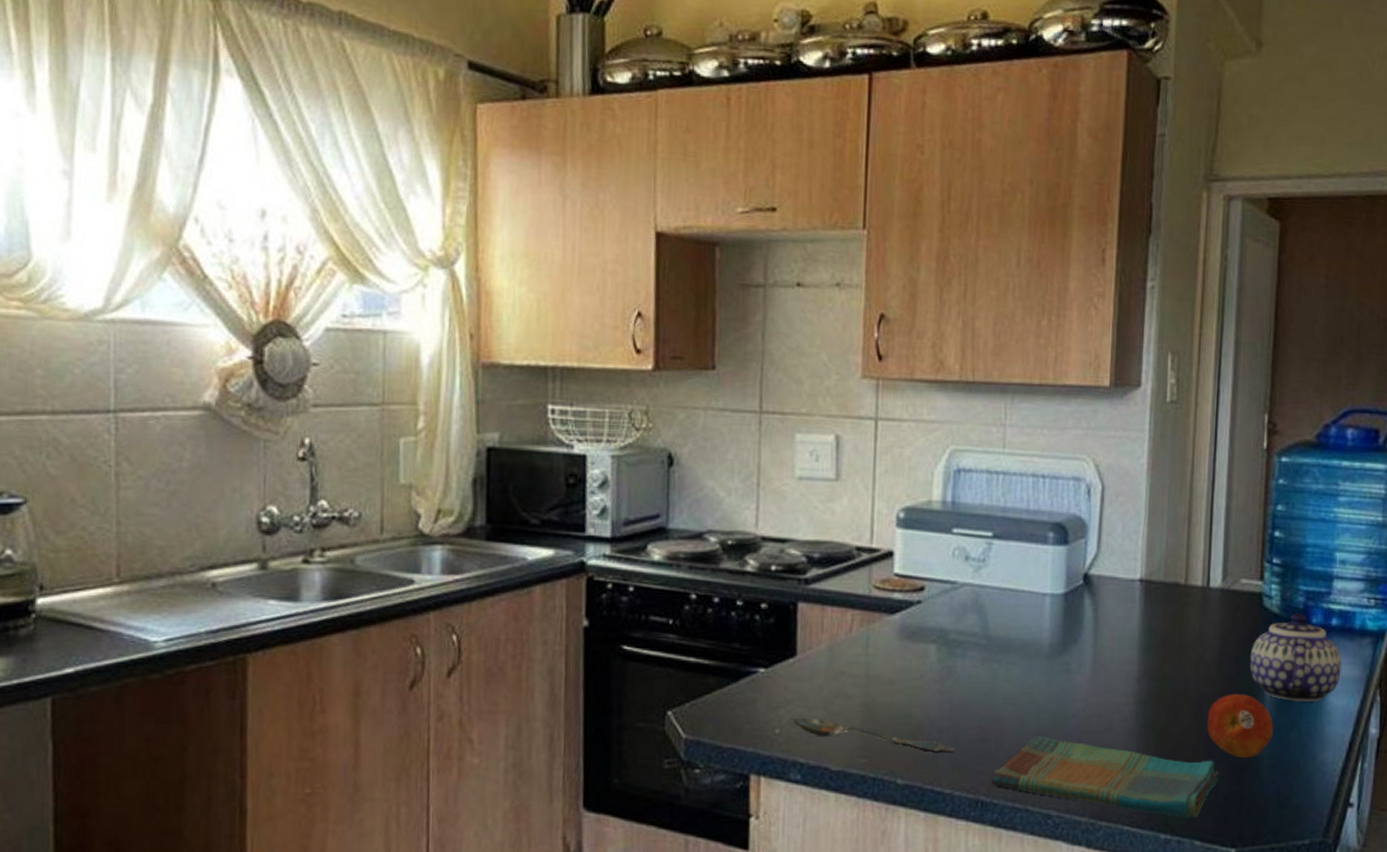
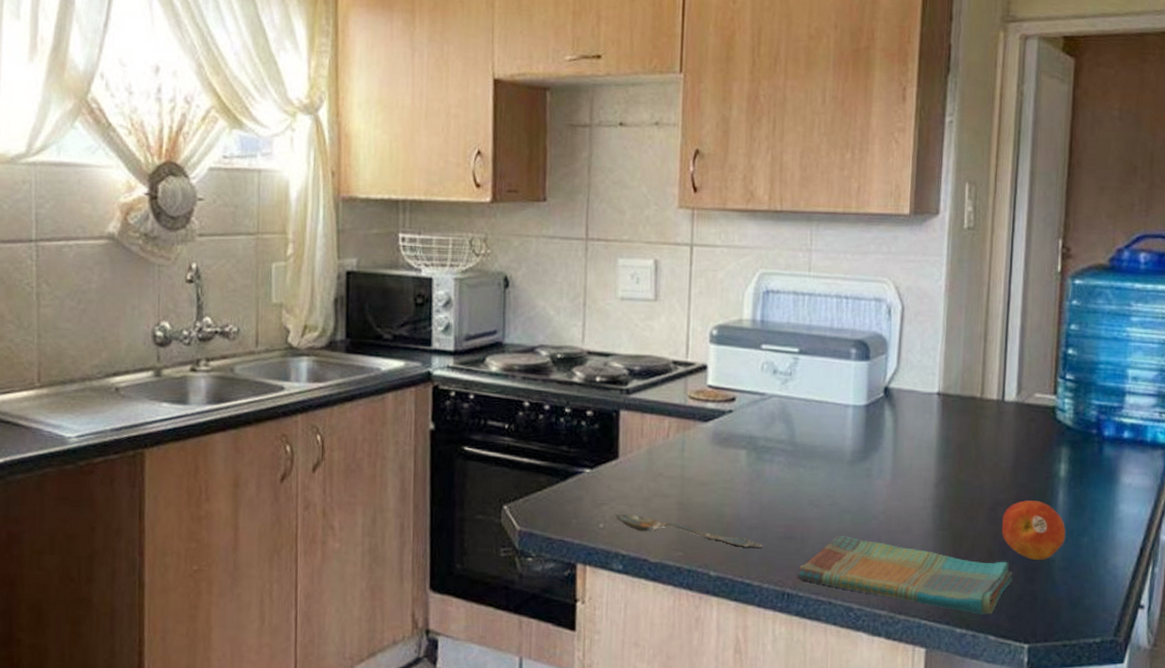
teapot: present [1250,613,1342,702] -> none [1043,426,1133,510]

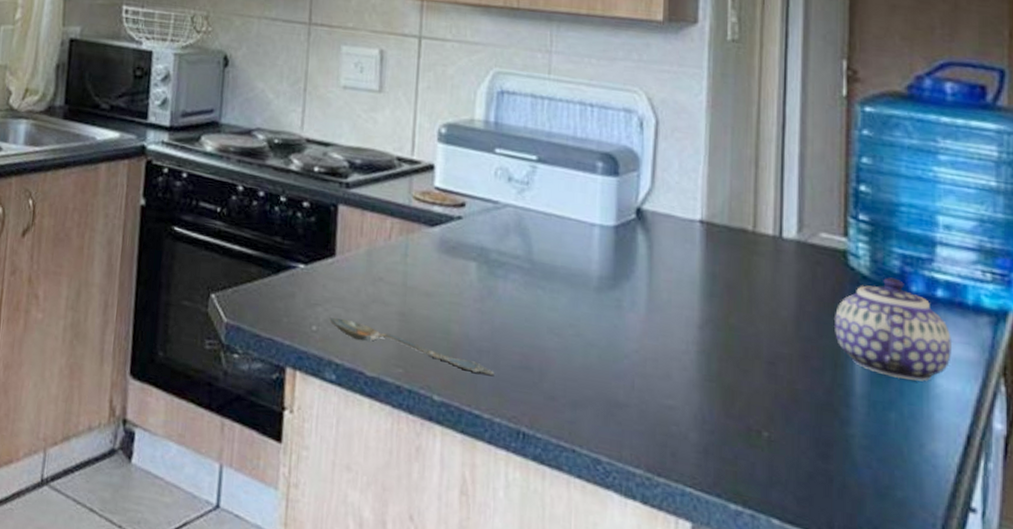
dish towel: present [798,536,1013,615] -> none [535,372,800,493]
fruit: present [1001,500,1066,560] -> none [783,357,867,434]
teapot: none [1043,426,1133,510] -> present [835,277,951,382]

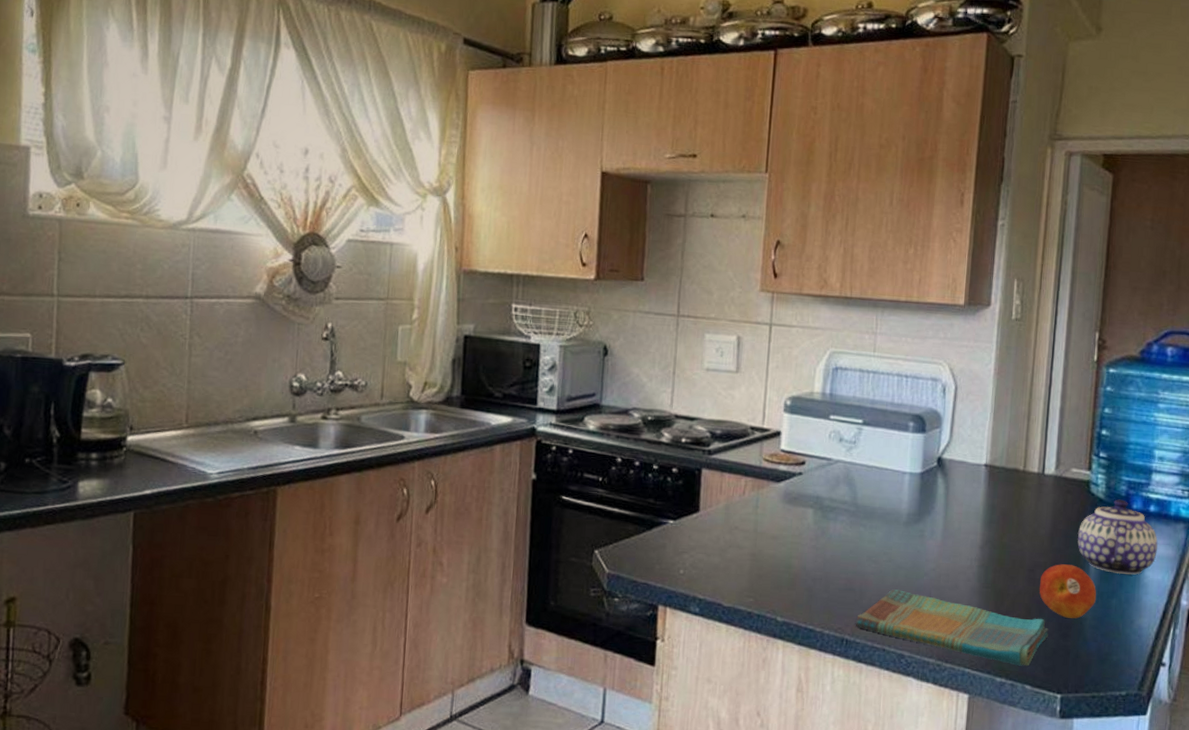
spoon: present [329,317,495,375] -> none [694,561,825,597]
dish towel: none [535,372,800,493] -> present [856,589,1049,666]
fruit: none [783,357,867,434] -> present [1039,564,1097,619]

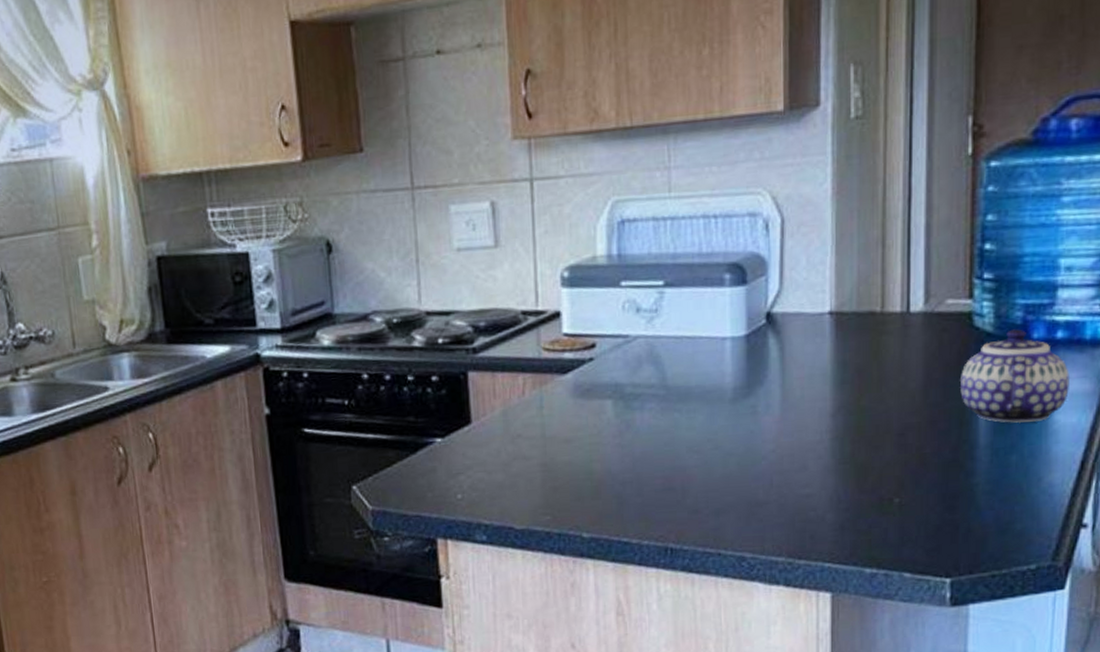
dish towel: present [856,589,1049,666] -> none [681,481,929,552]
fruit: present [1039,564,1097,619] -> none [913,420,990,486]

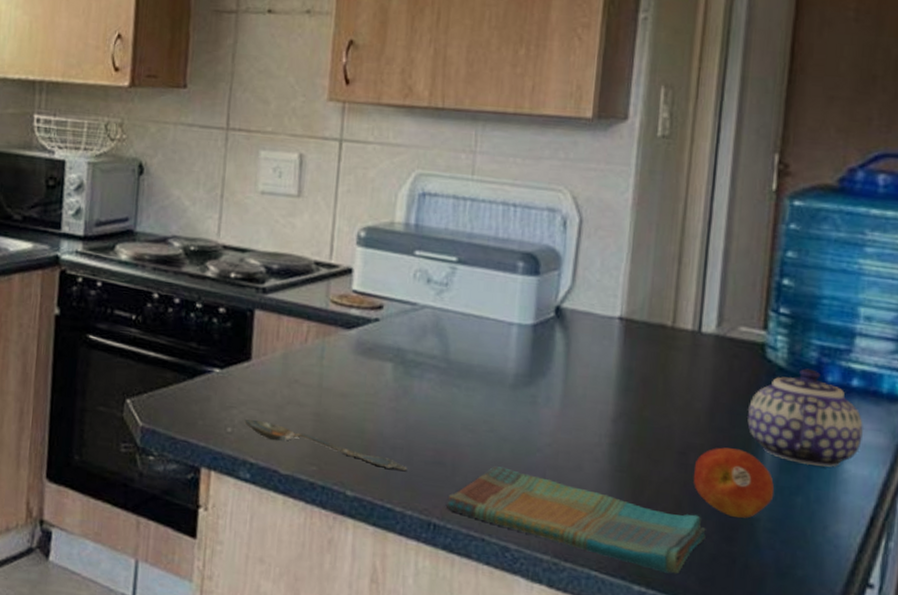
spoon: none [473,481,639,504] -> present [244,419,408,471]
dish towel: none [681,481,929,552] -> present [447,466,706,574]
fruit: none [913,420,990,486] -> present [693,447,775,518]

